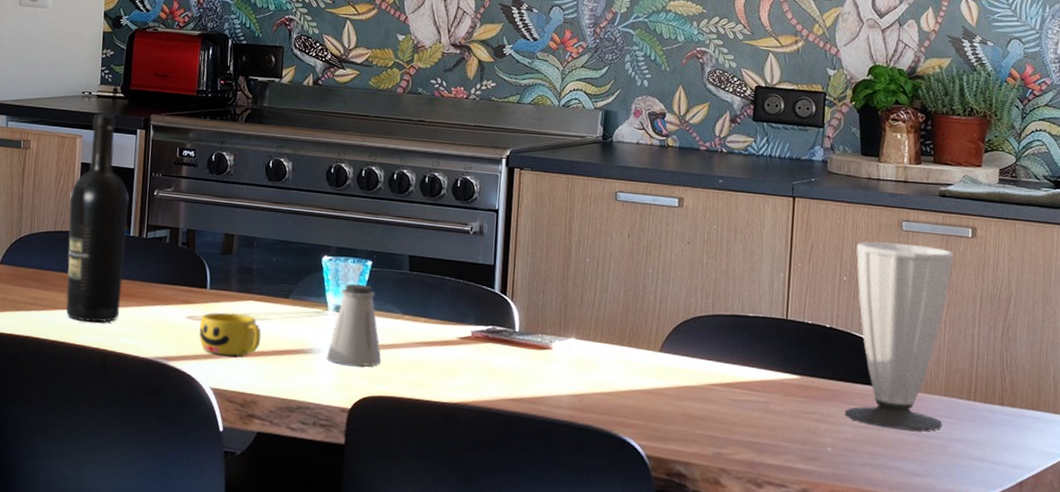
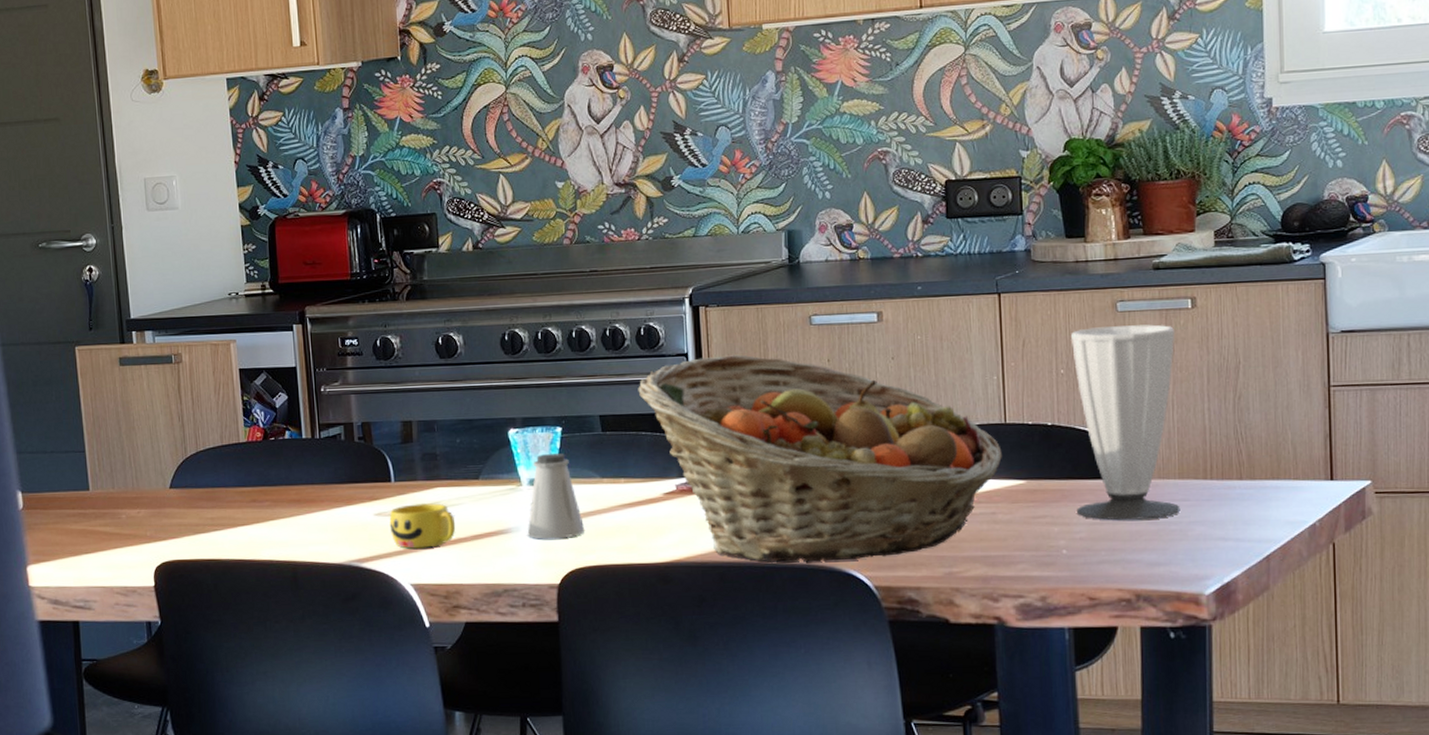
wine bottle: present [66,113,129,323] -> none [232,312,303,536]
fruit basket: none [448,216,781,429] -> present [638,355,1003,562]

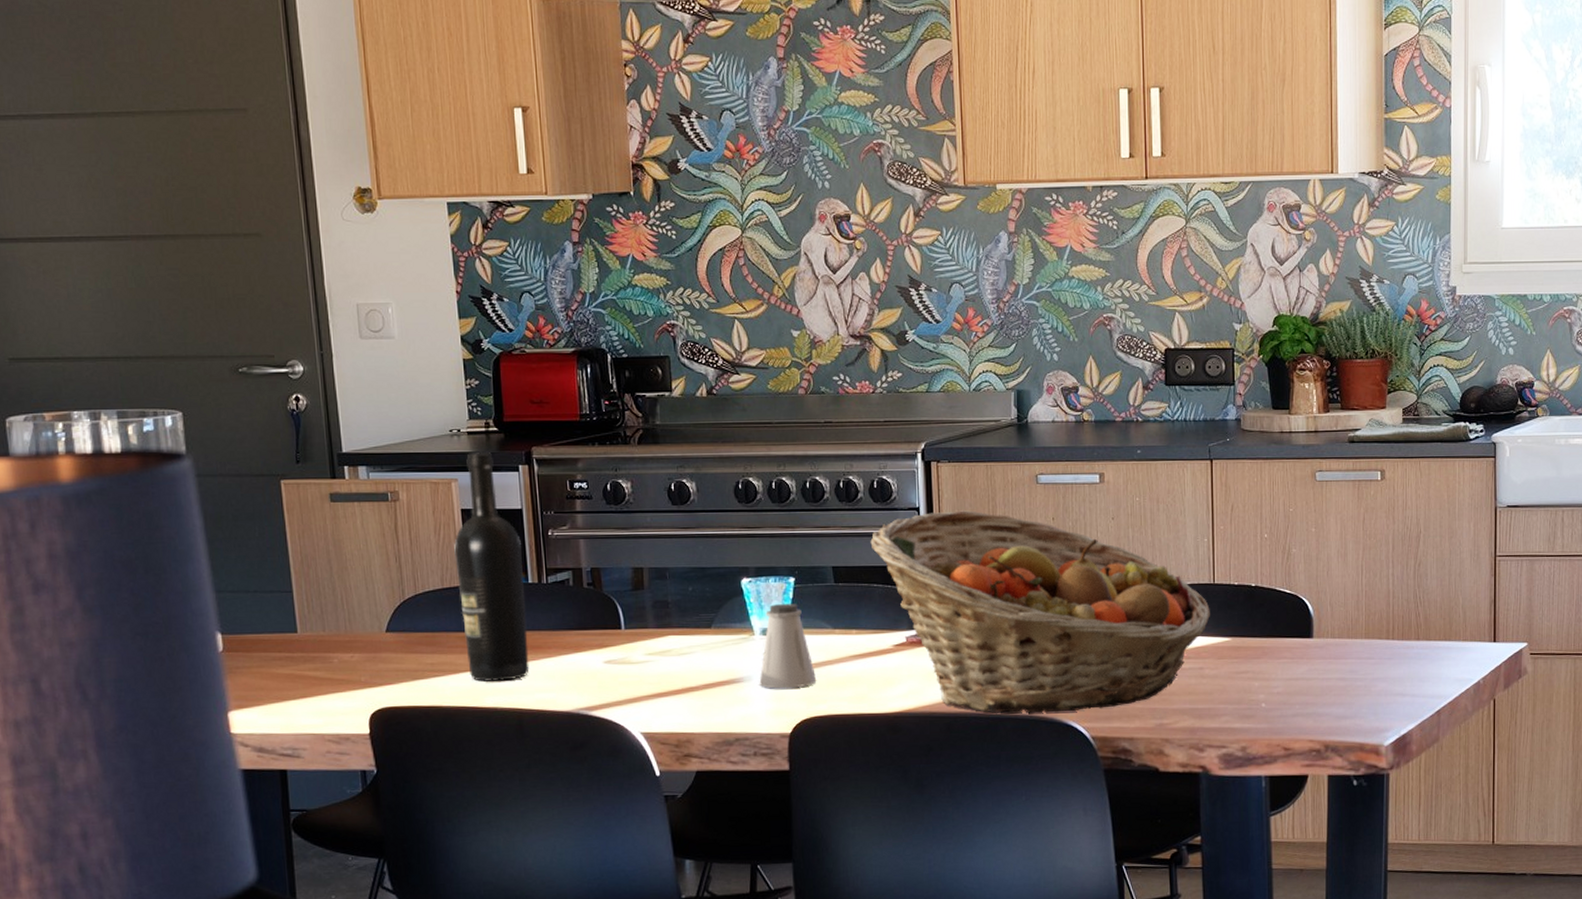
wine bottle: none [232,312,303,536] -> present [454,451,530,683]
cup: present [389,503,456,549] -> none [619,651,688,697]
cup: present [1070,324,1181,521] -> none [1274,494,1366,677]

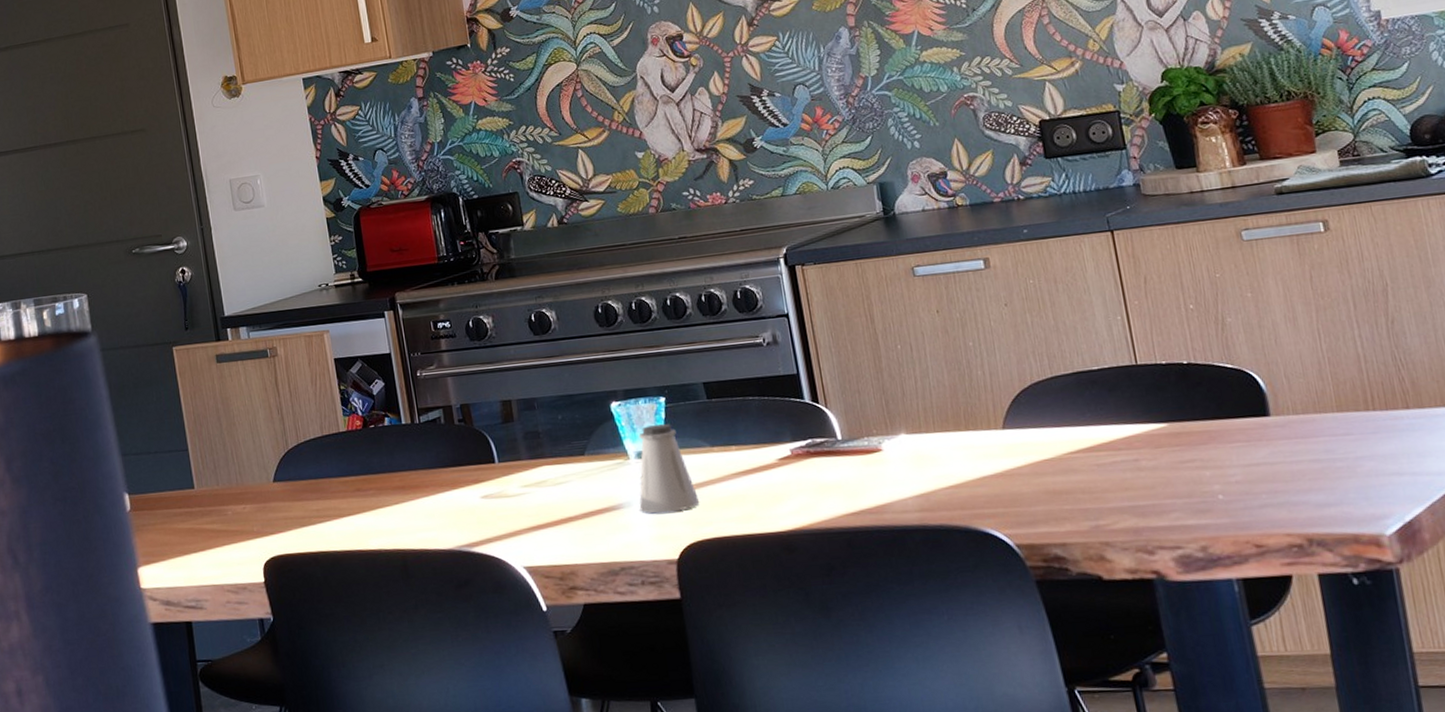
wine bottle: present [454,451,530,683] -> none [330,301,410,525]
fruit basket: present [870,510,1211,713] -> none [740,312,1139,525]

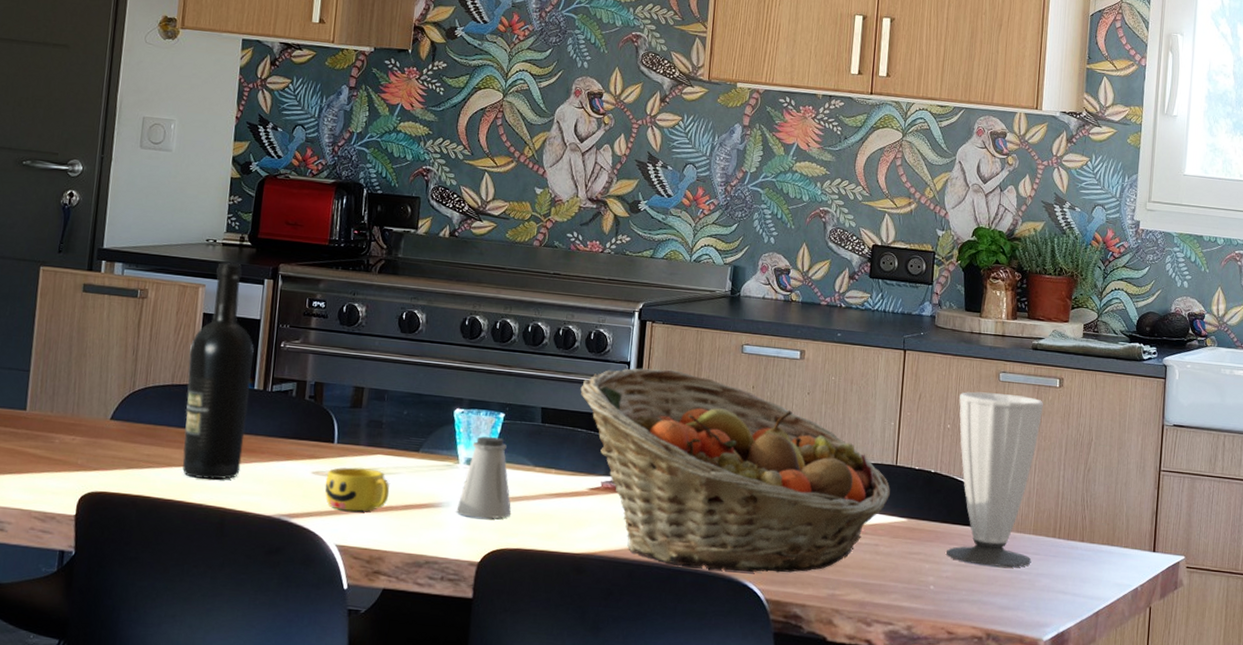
wine bottle: none [330,301,410,525] -> present [182,262,254,480]
cup: none [496,482,566,531] -> present [324,467,390,512]
fruit basket: none [740,312,1139,525] -> present [580,368,891,573]
cup: none [1195,251,1345,461] -> present [946,392,1044,567]

